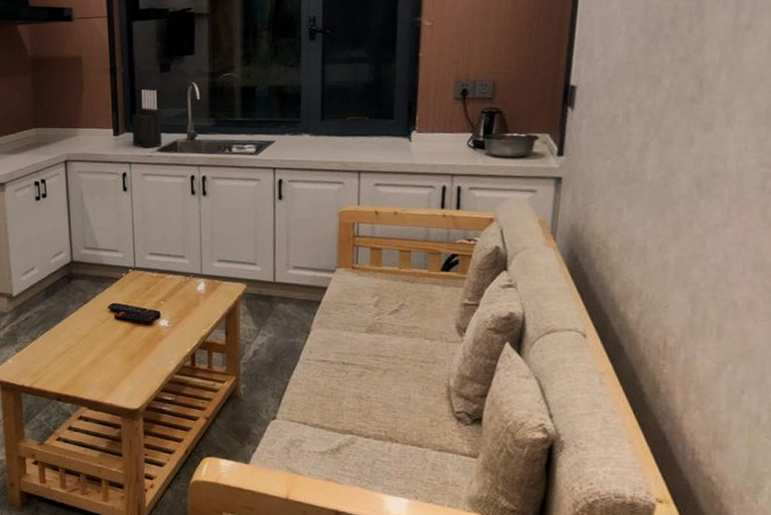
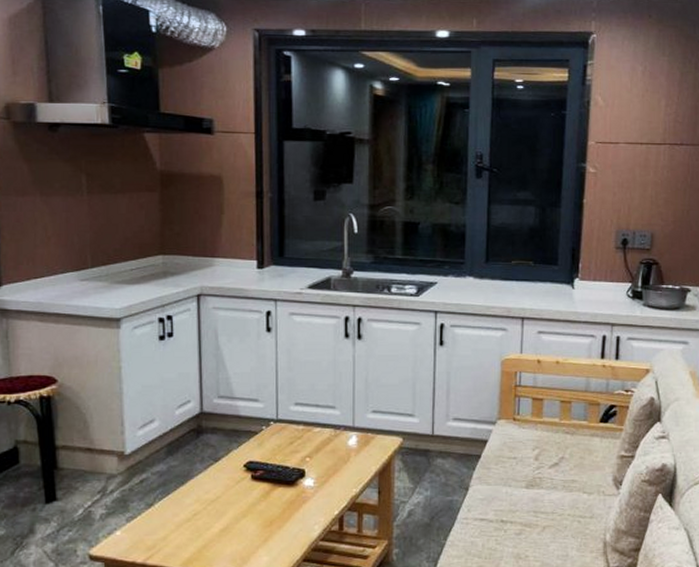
knife block: present [132,89,162,148] -> none [279,218,314,284]

